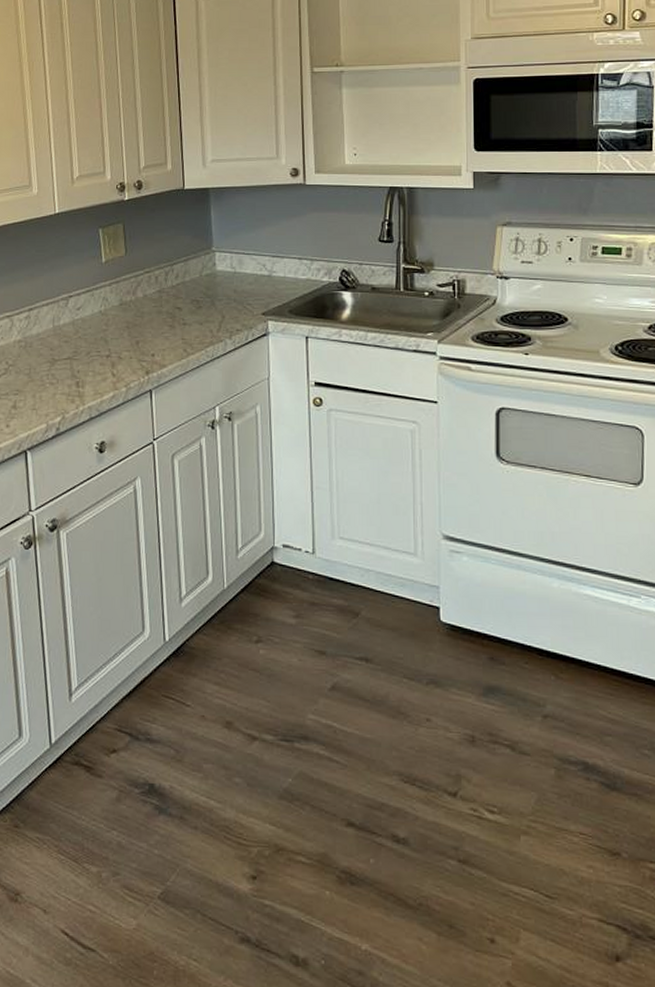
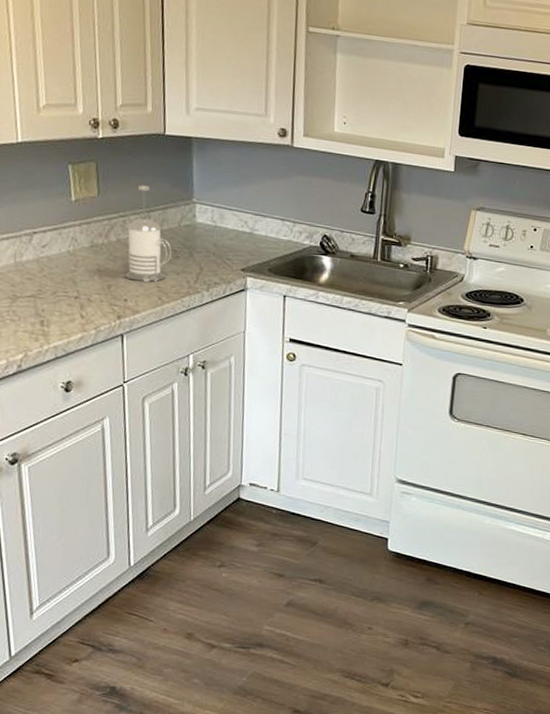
french press: none [151,240,194,335] -> present [124,184,172,282]

